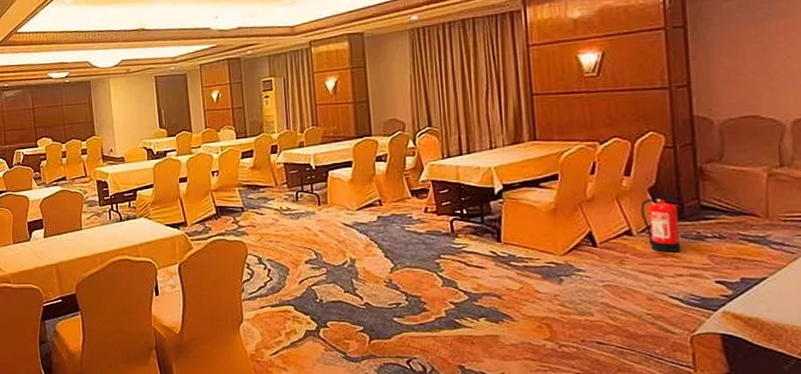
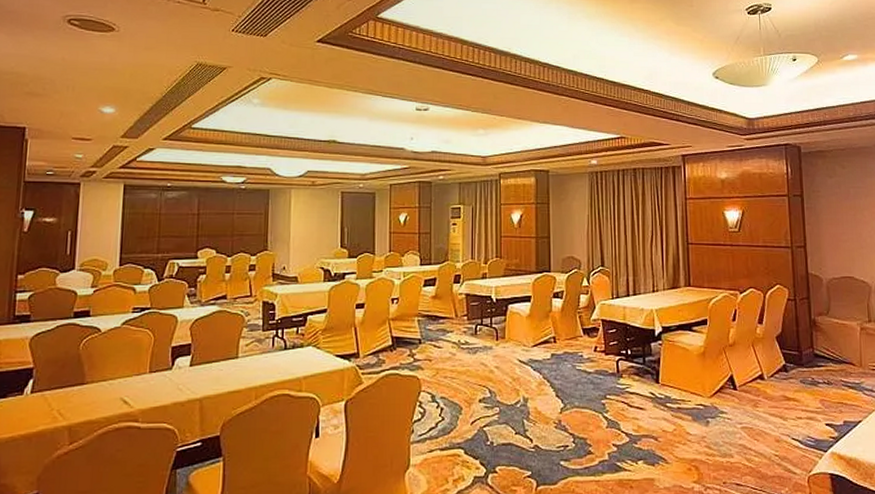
fire extinguisher: present [640,194,680,254] -> none [770,343,800,398]

